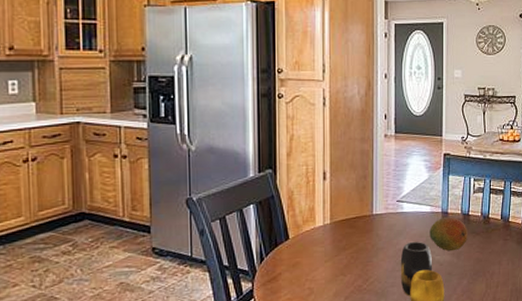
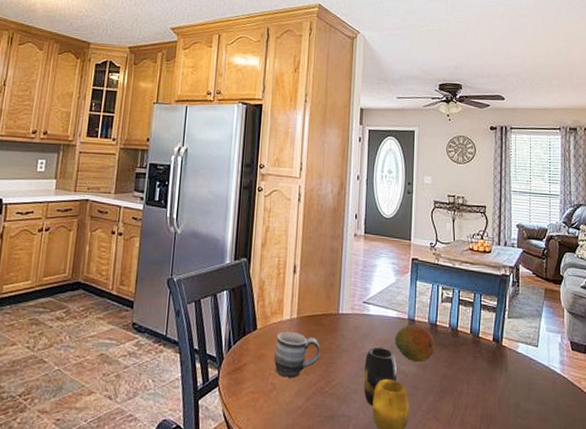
mug: none [308,236,356,281] -> present [273,331,320,378]

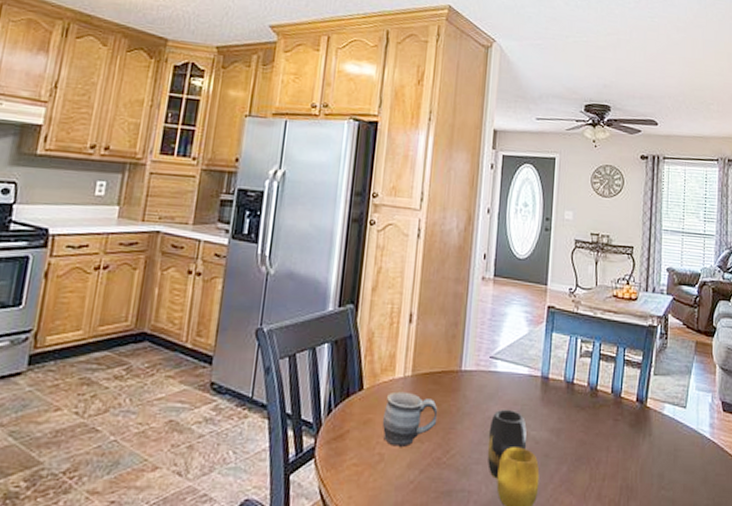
fruit: present [395,325,435,363] -> none [525,383,571,427]

